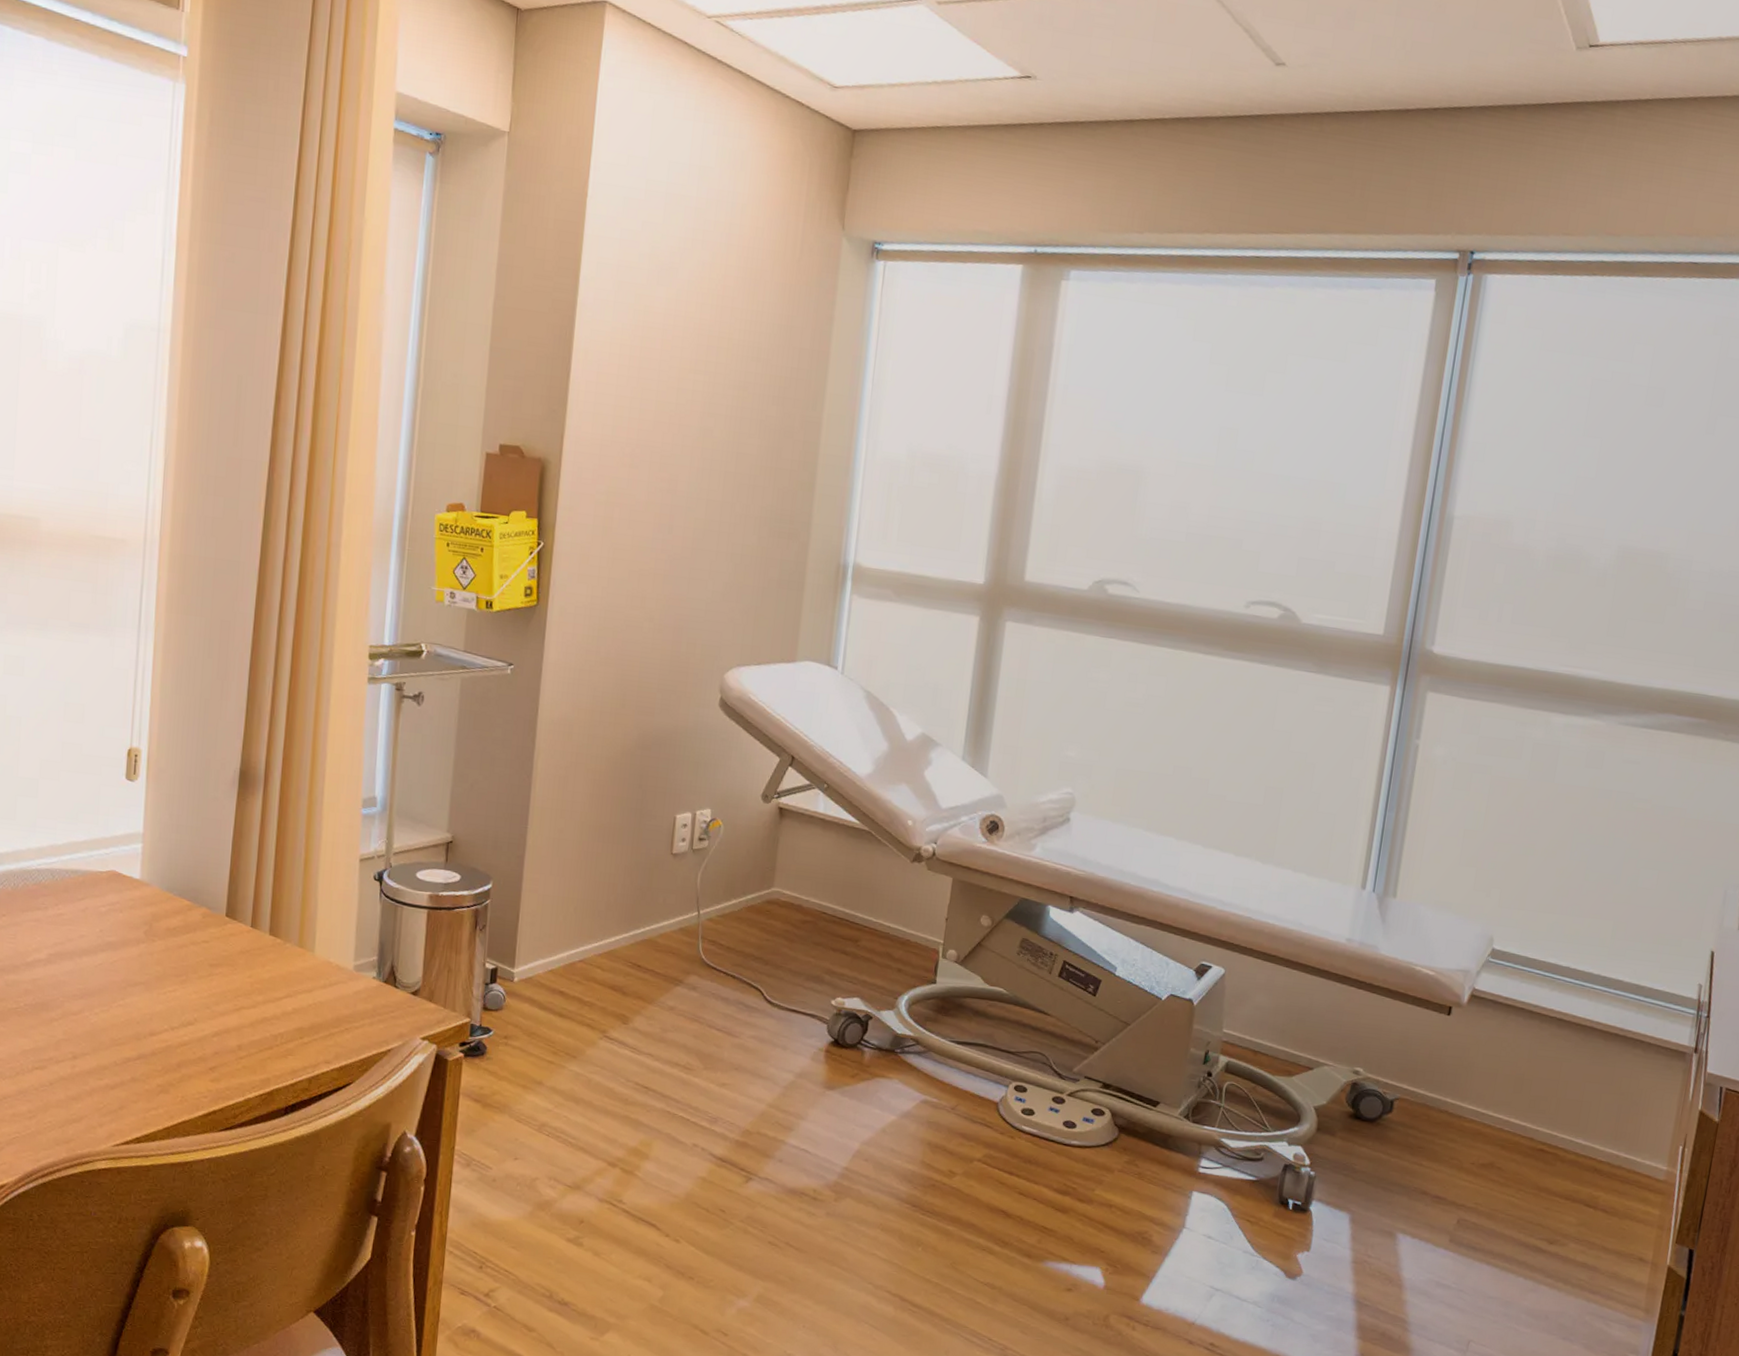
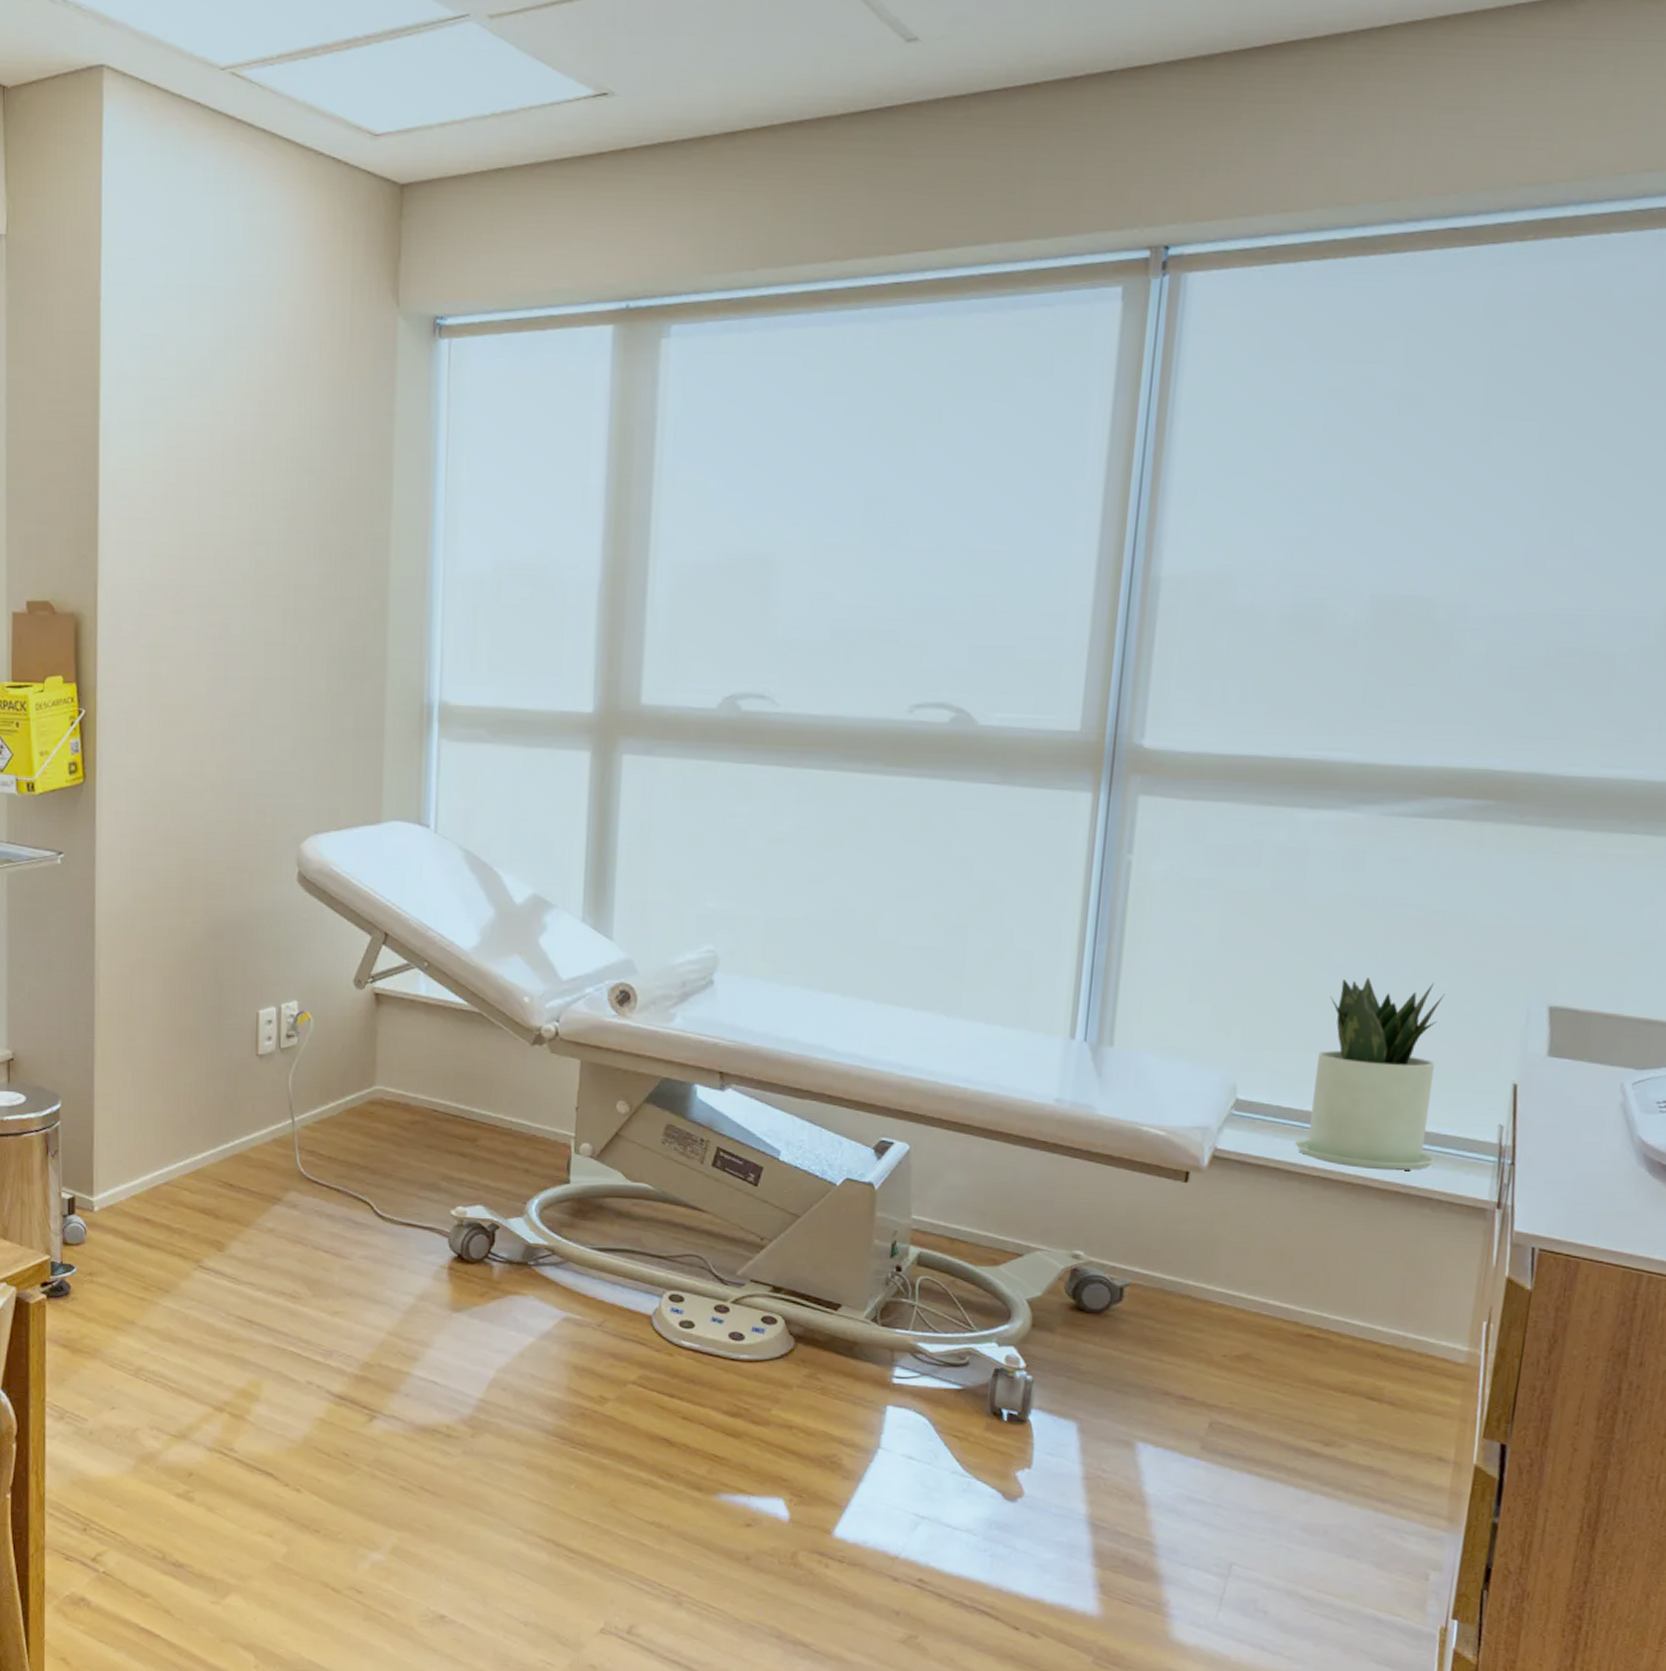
planter: none [1537,856,1661,1017] -> present [1295,977,1445,1171]

